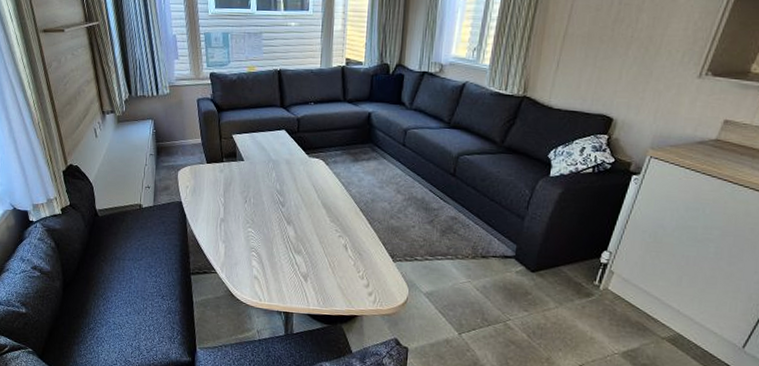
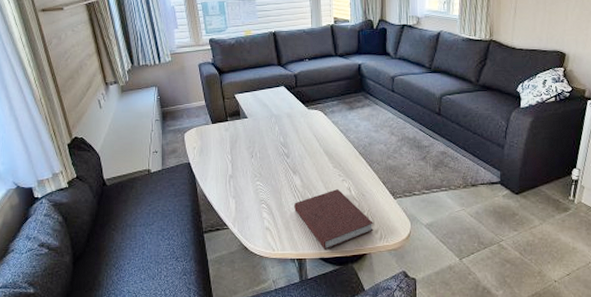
notebook: none [285,245,368,306] -> present [294,189,374,250]

